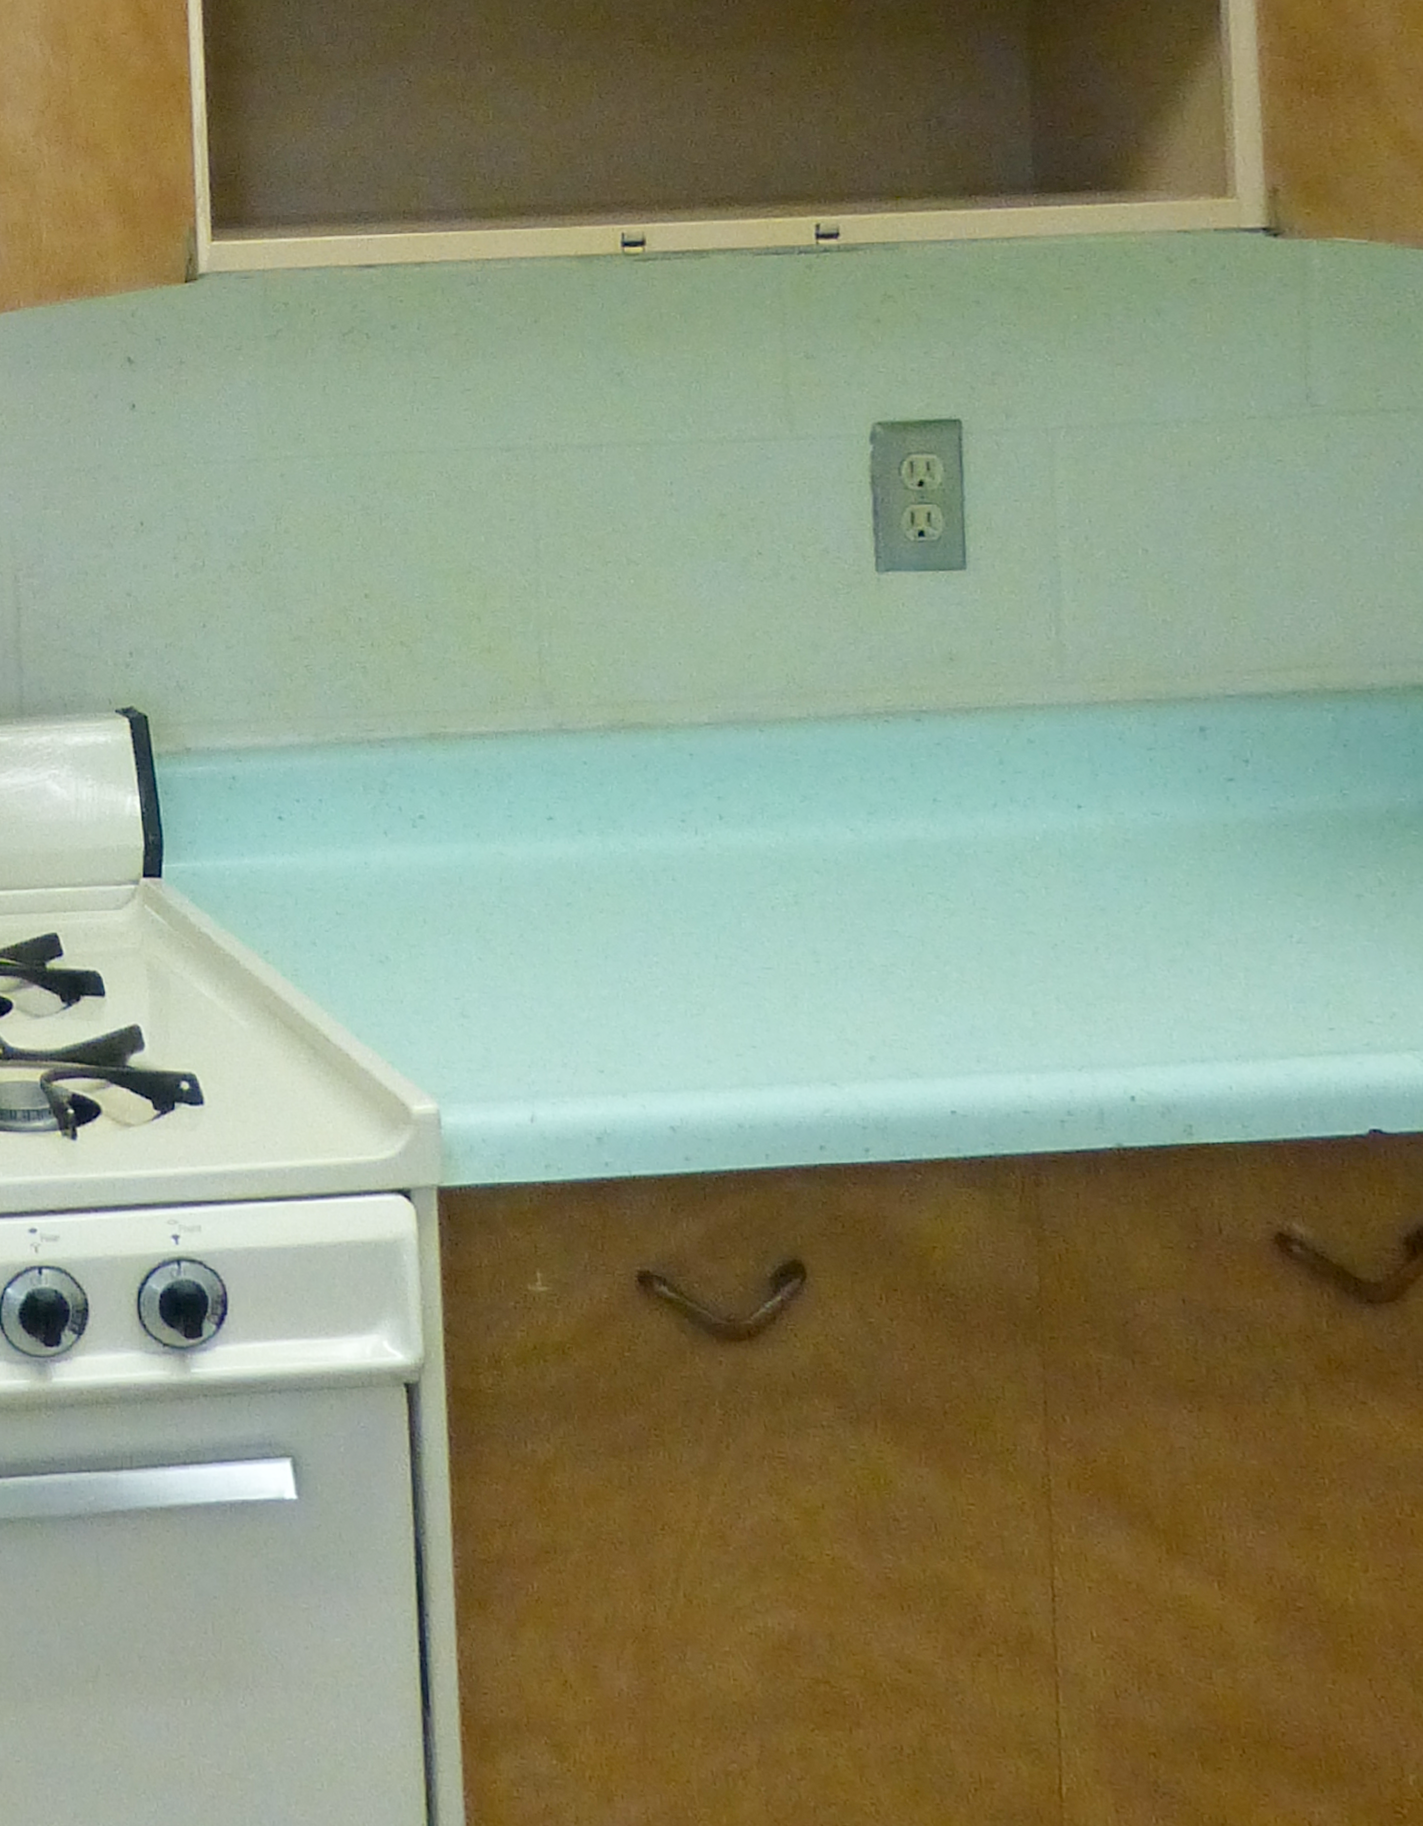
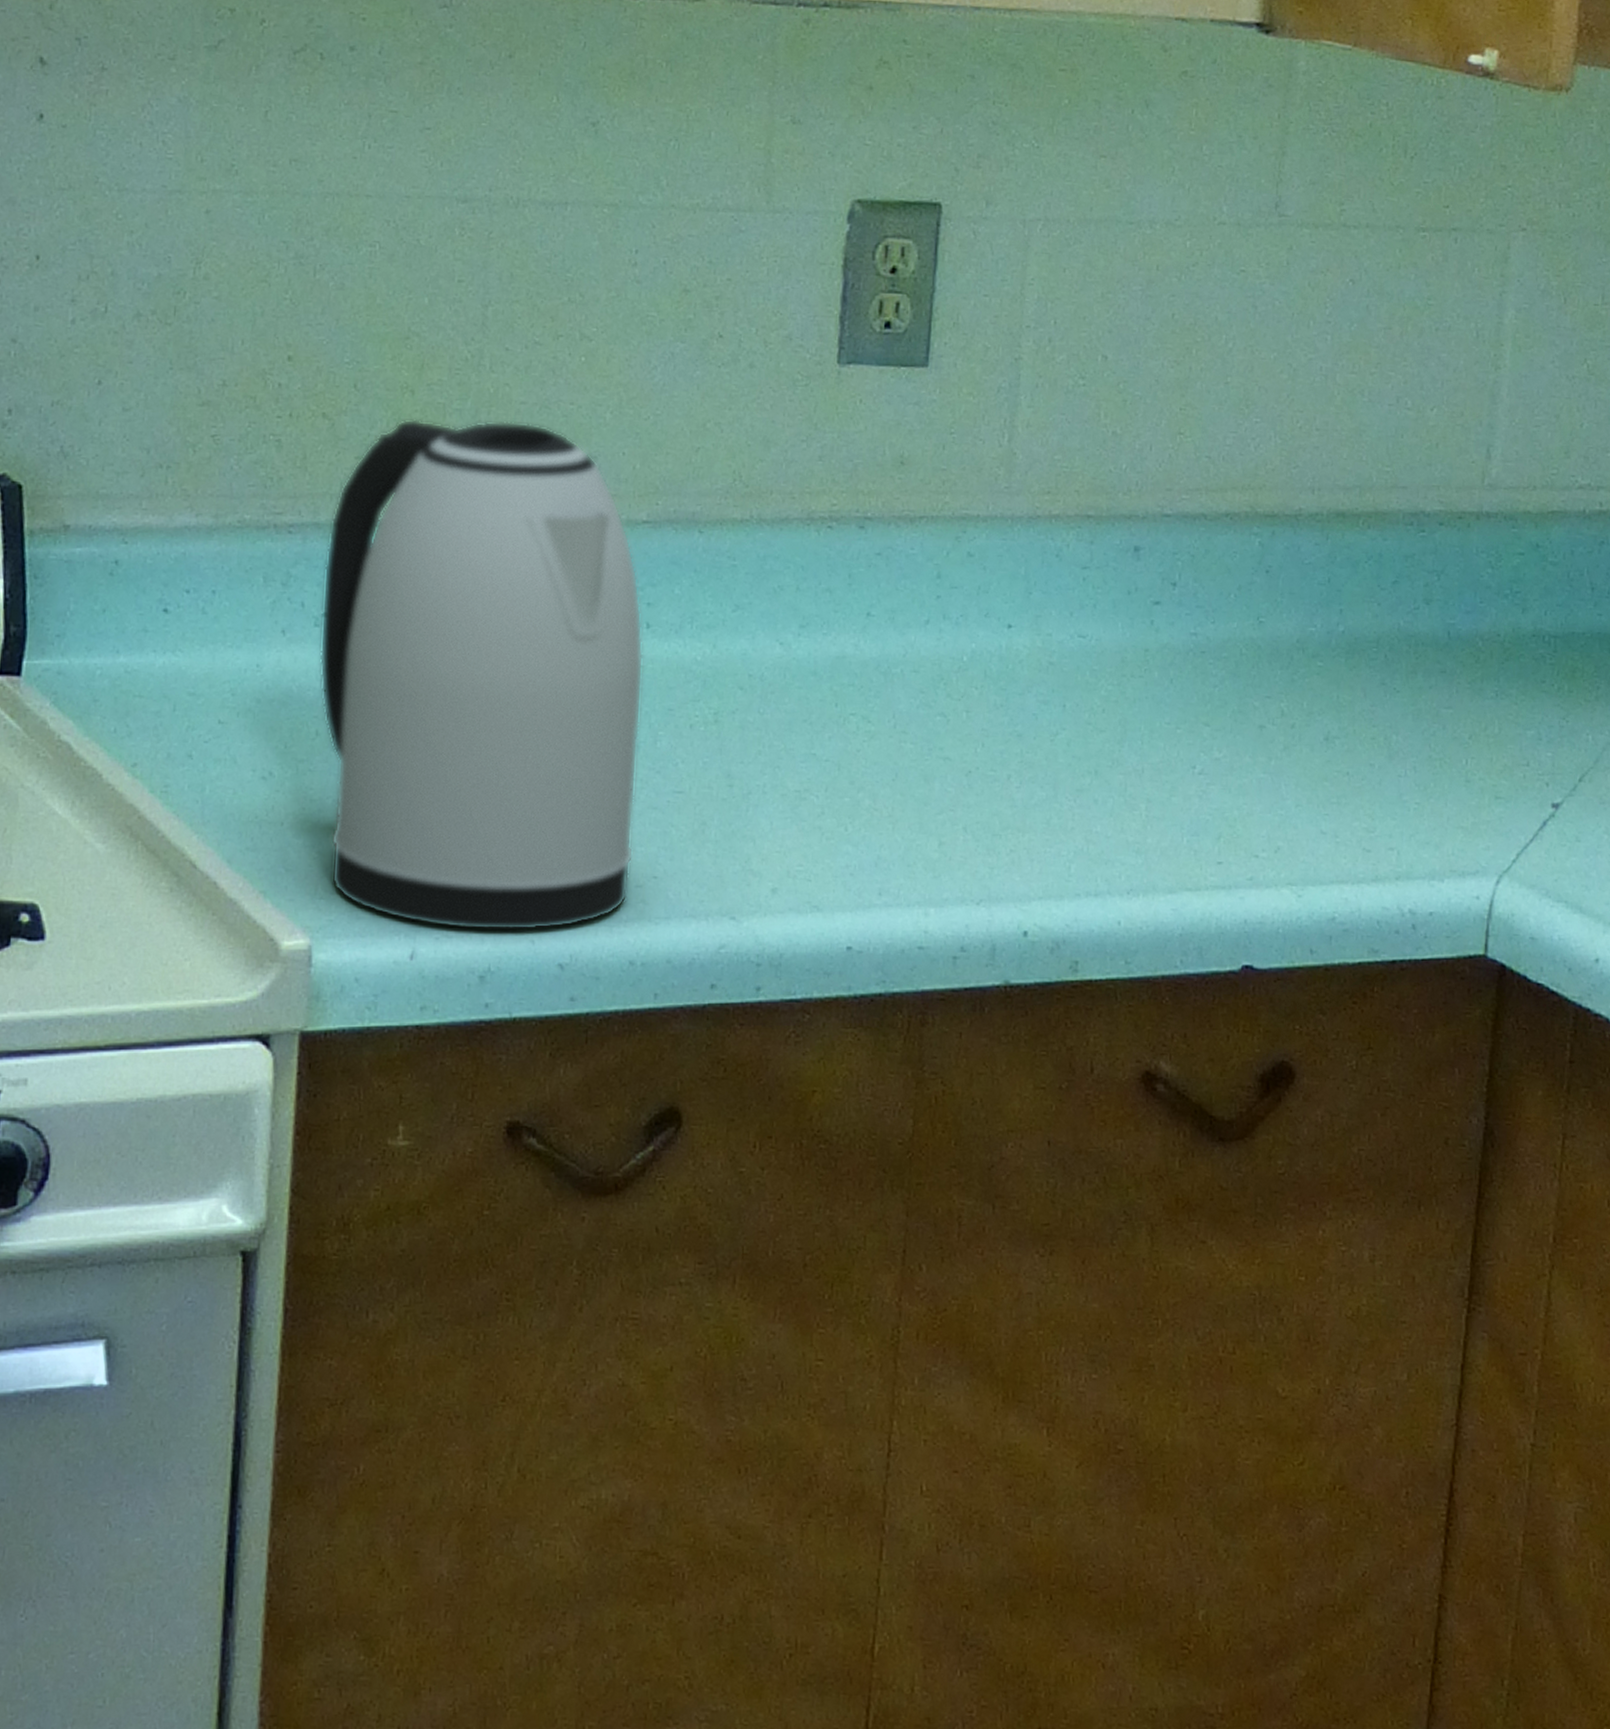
kettle: none [416,640,731,1097] -> present [319,419,644,931]

